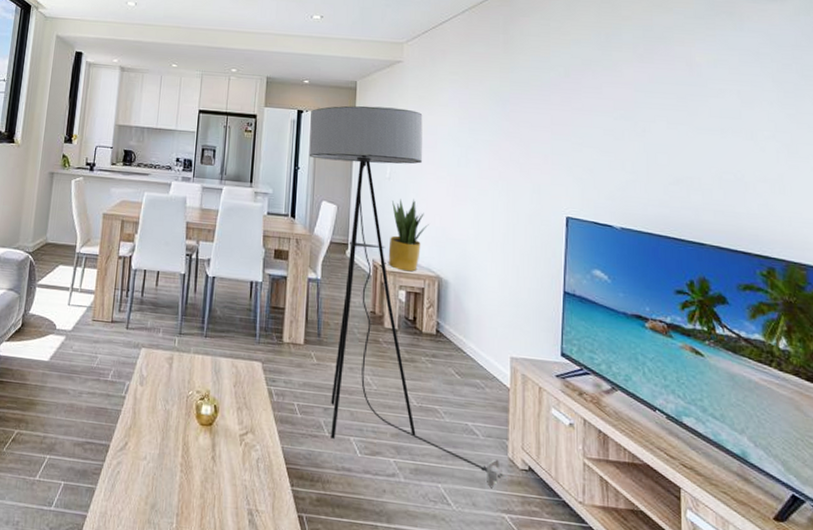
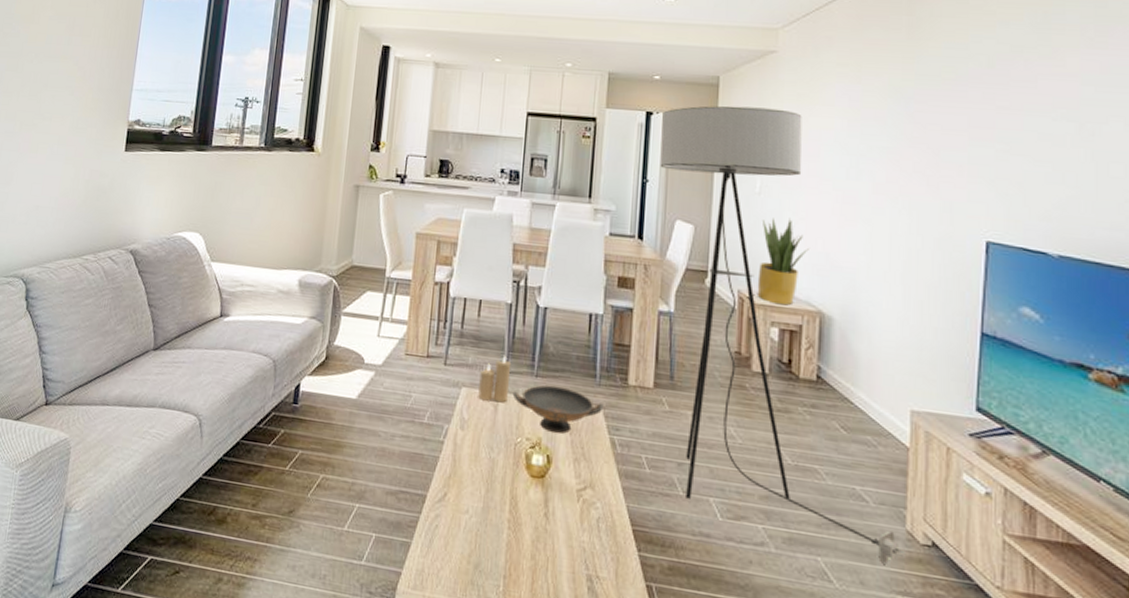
candle: none [155,318,185,361] -> present [478,355,512,403]
decorative bowl: none [185,344,263,386] -> present [512,384,604,434]

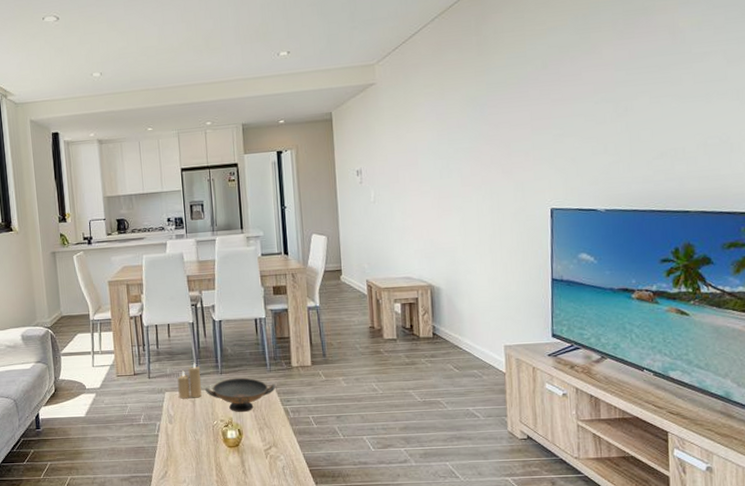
floor lamp: present [660,105,907,564] -> none [290,131,510,458]
planter: present [757,218,809,306] -> none [379,217,417,286]

